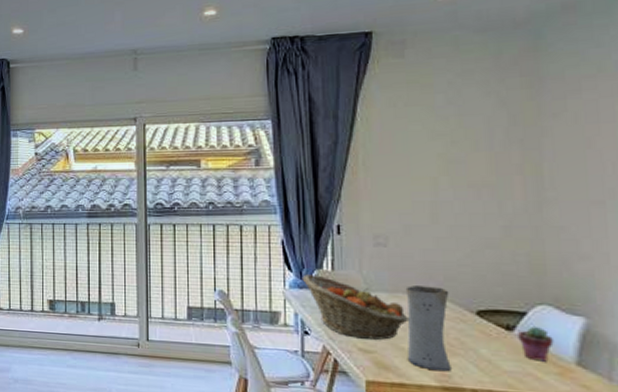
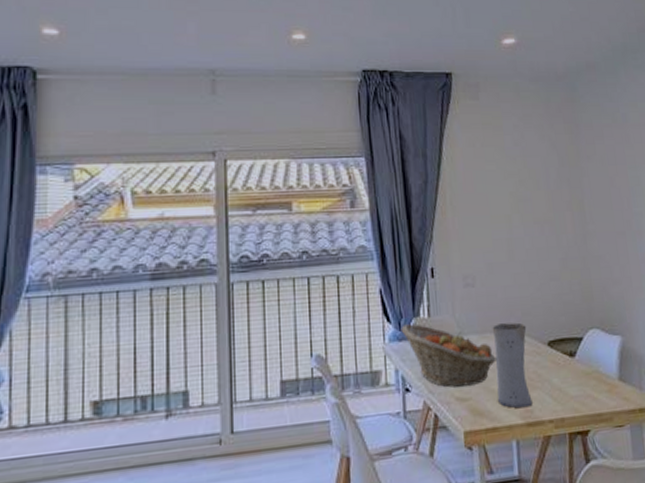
potted succulent: present [518,327,554,362] -> none [578,350,603,382]

